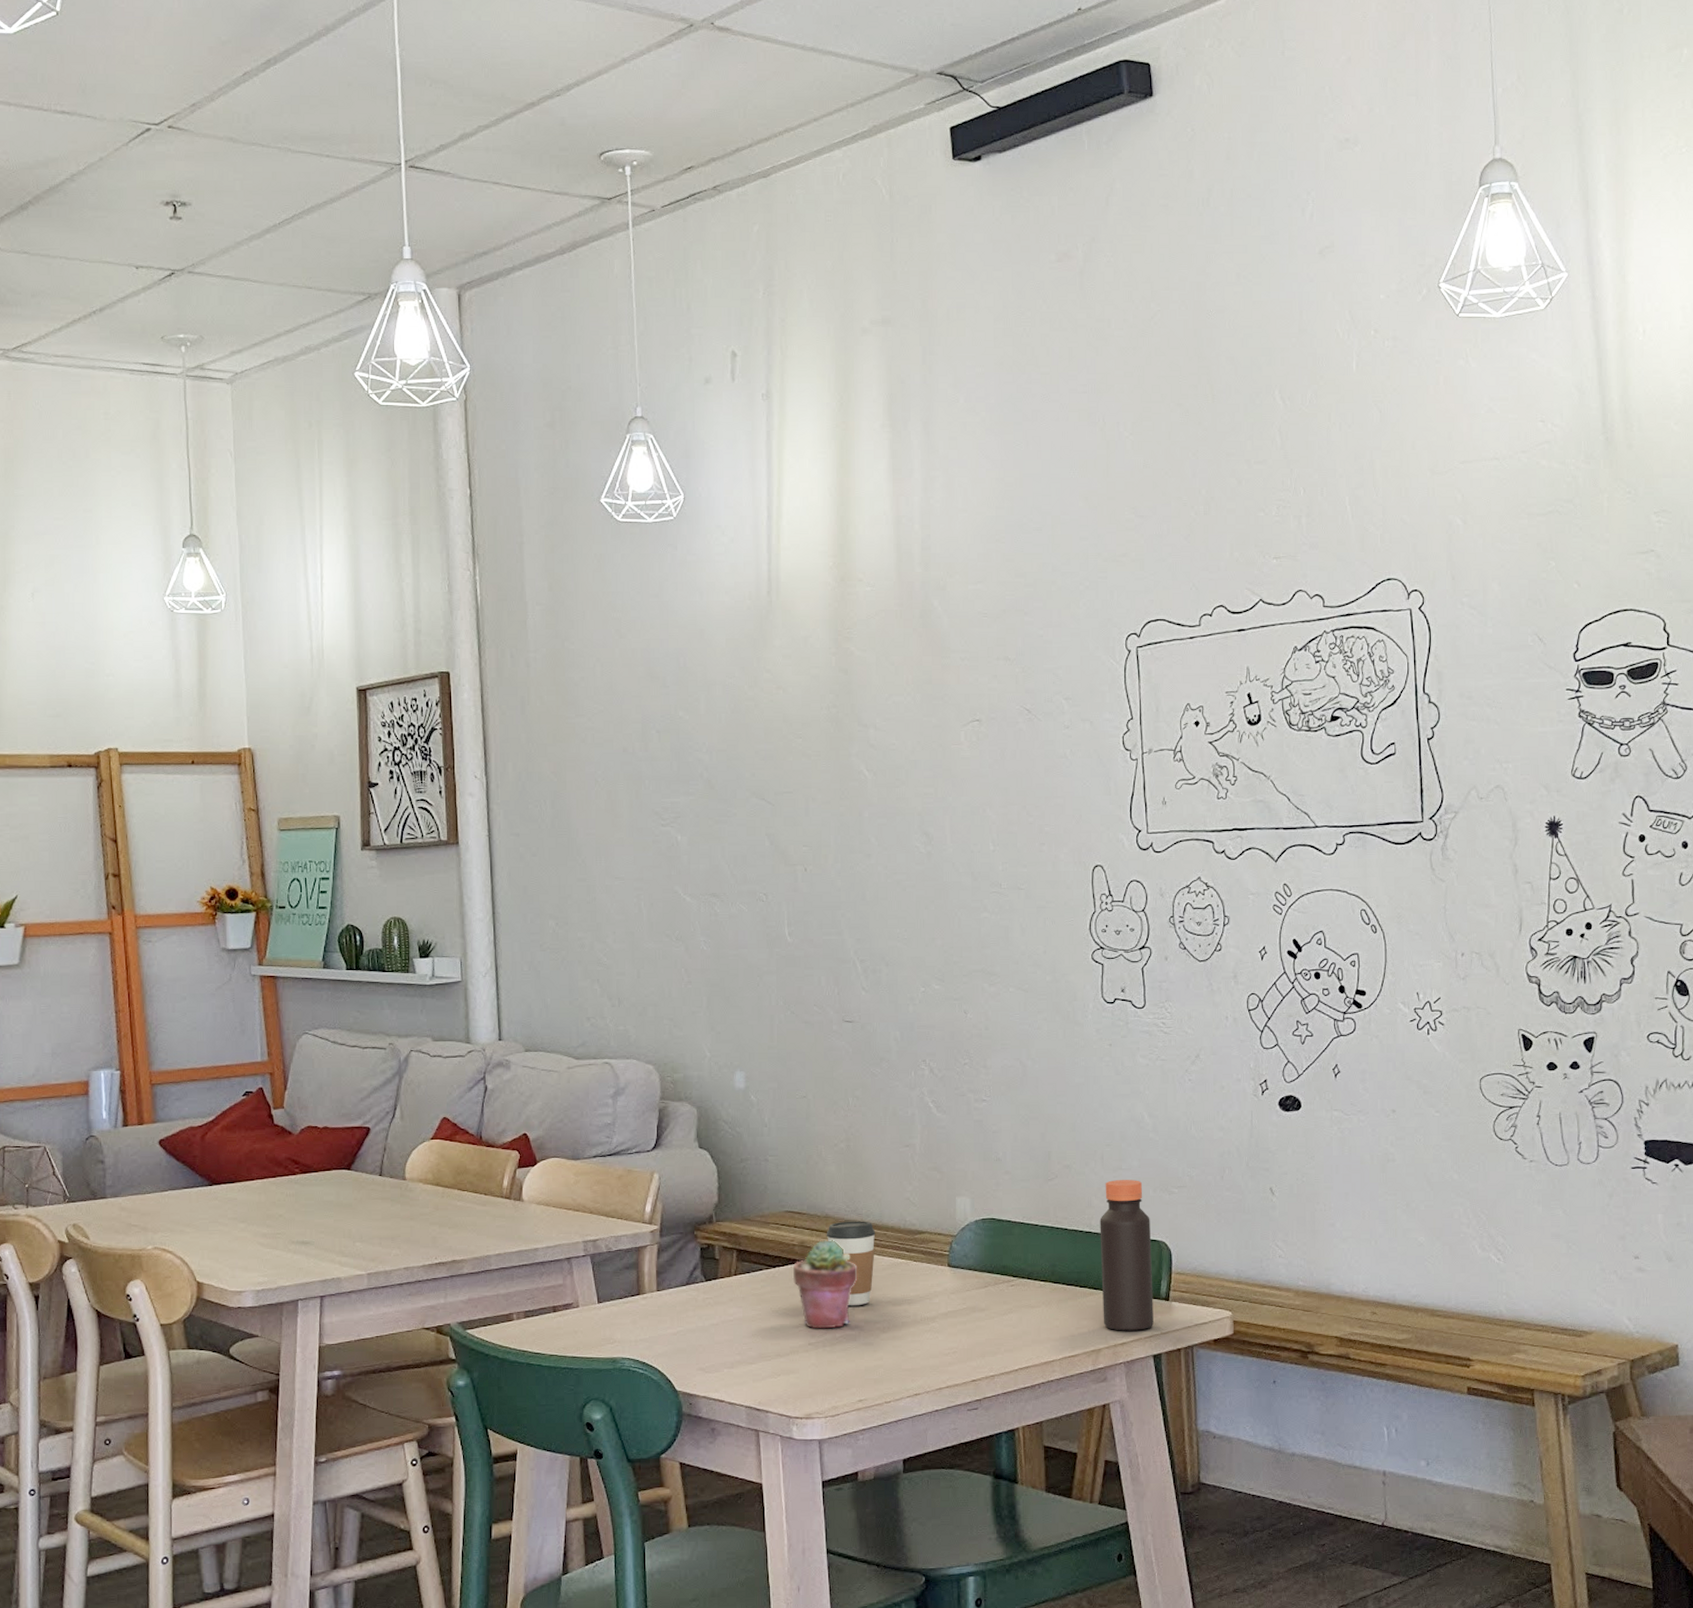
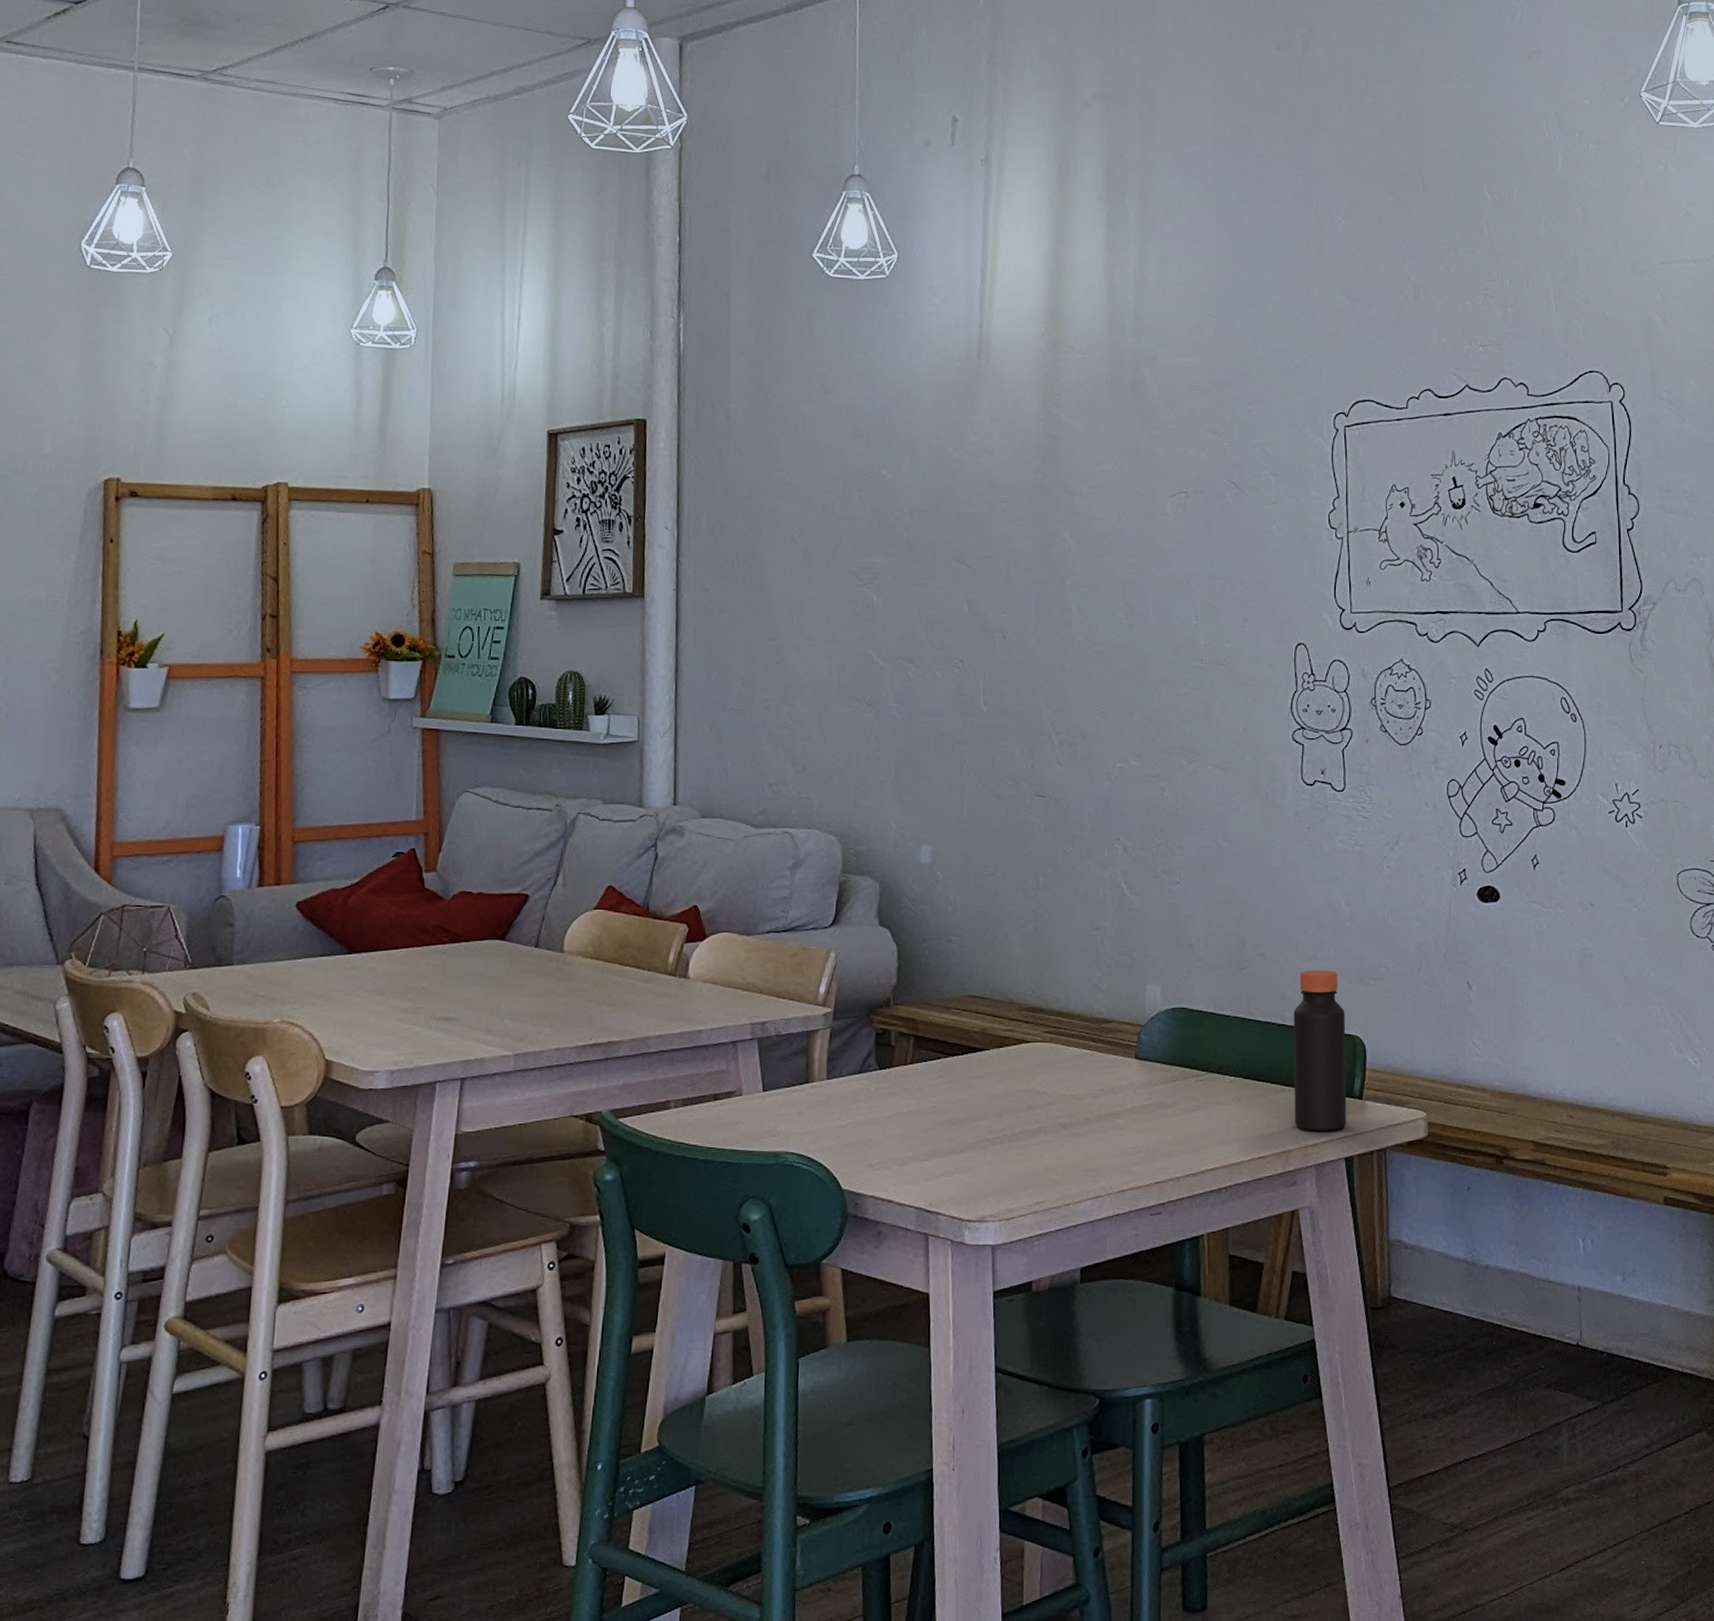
potted succulent: present [792,1240,858,1329] -> none [971,1028,1041,1124]
coffee cup: present [826,1221,876,1306] -> none [1009,1007,1061,1100]

